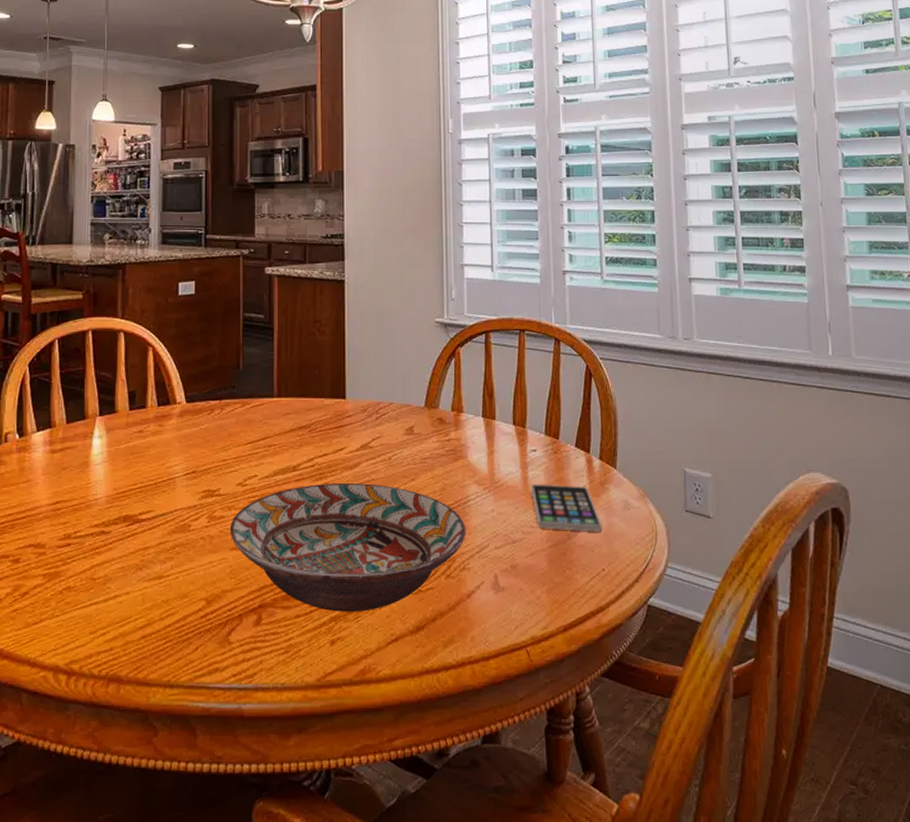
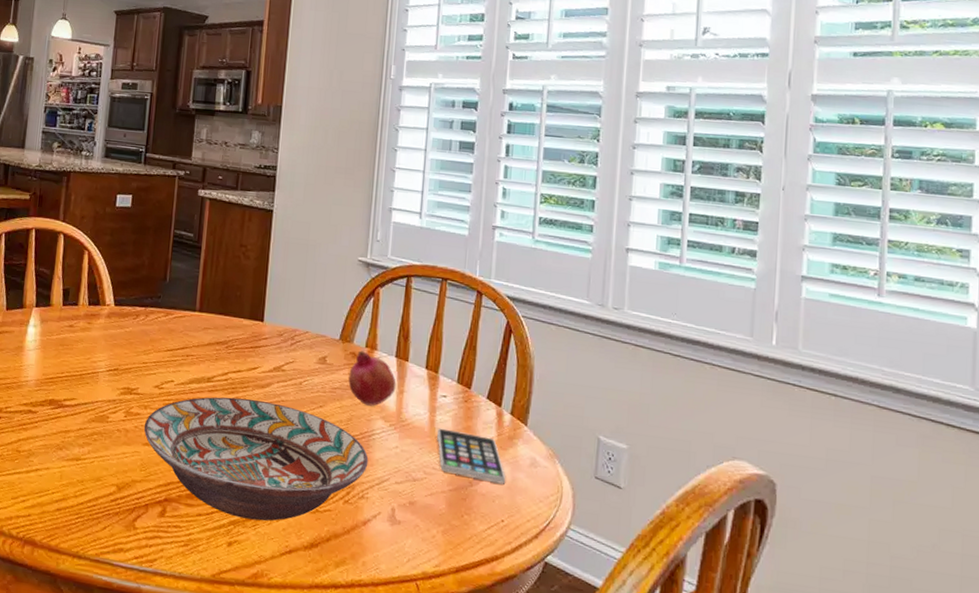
fruit: none [438,415,486,472] -> present [348,351,396,406]

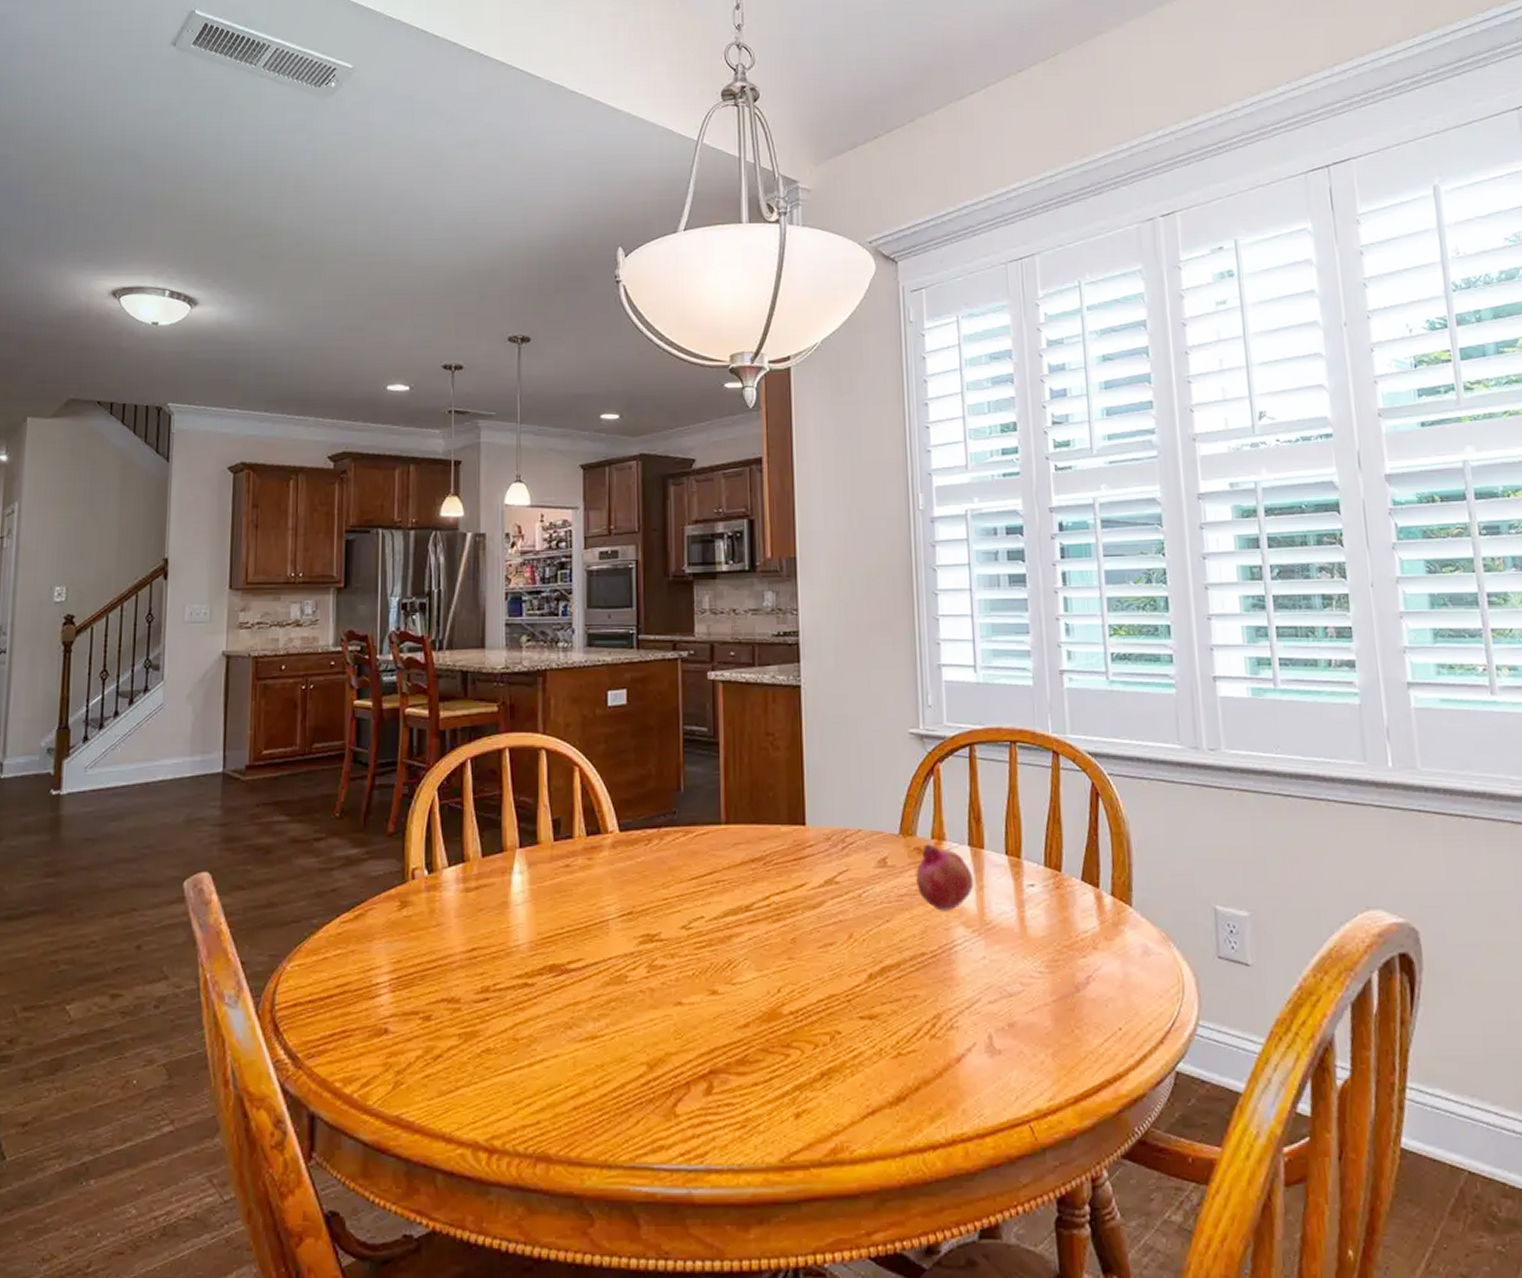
decorative bowl: present [143,397,369,521] -> none [673,925,953,1079]
smartphone: present [437,428,506,485] -> none [1030,925,1118,983]

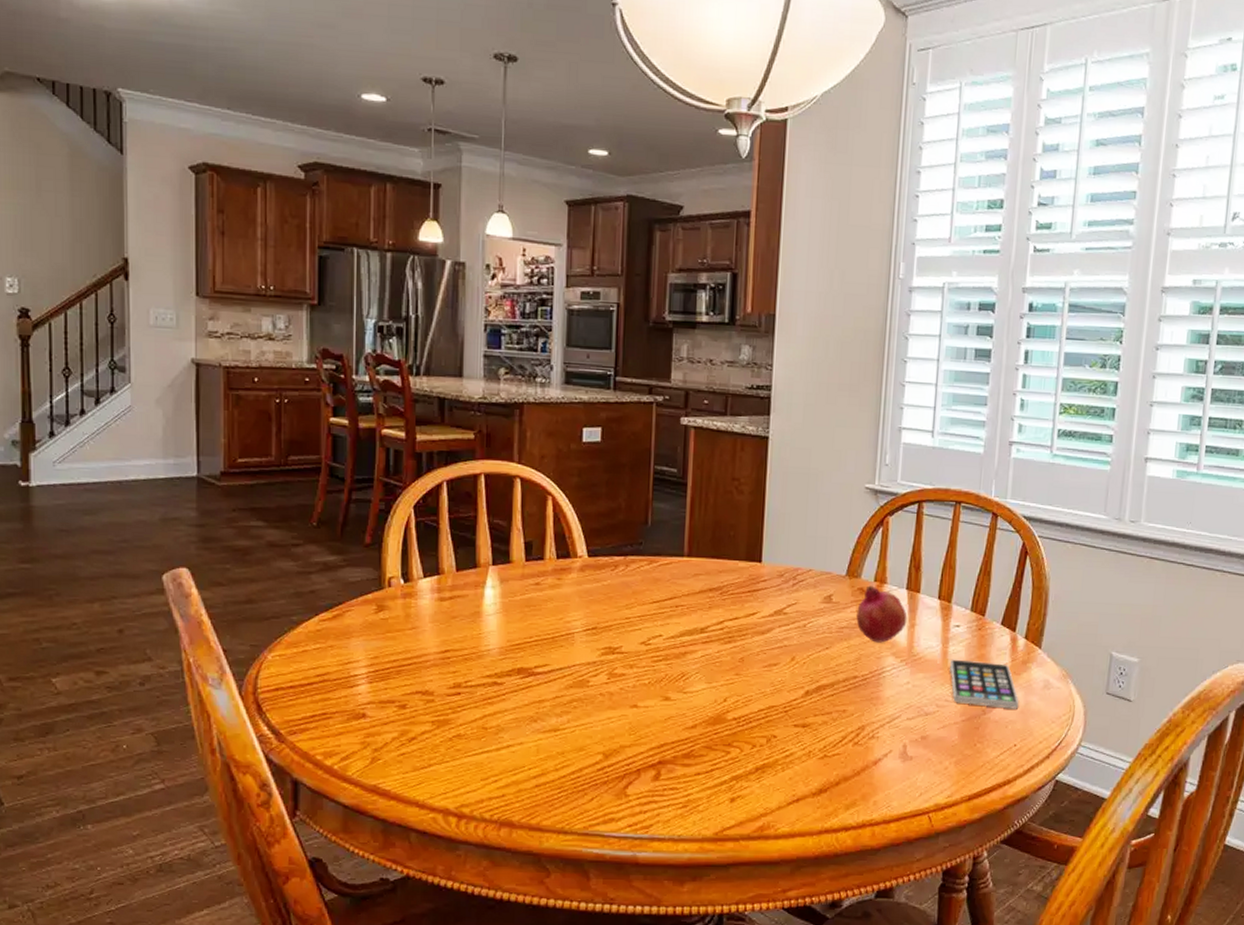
smartphone: none [1030,925,1118,983] -> present [950,659,1020,709]

